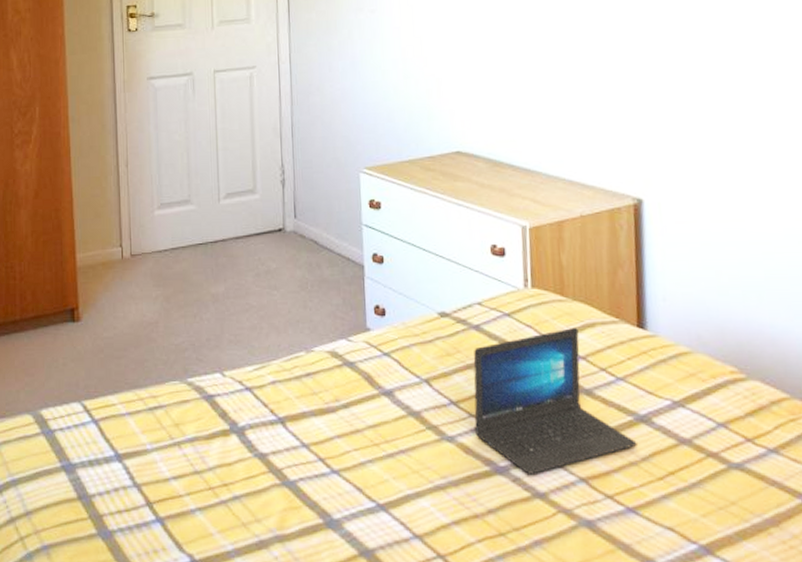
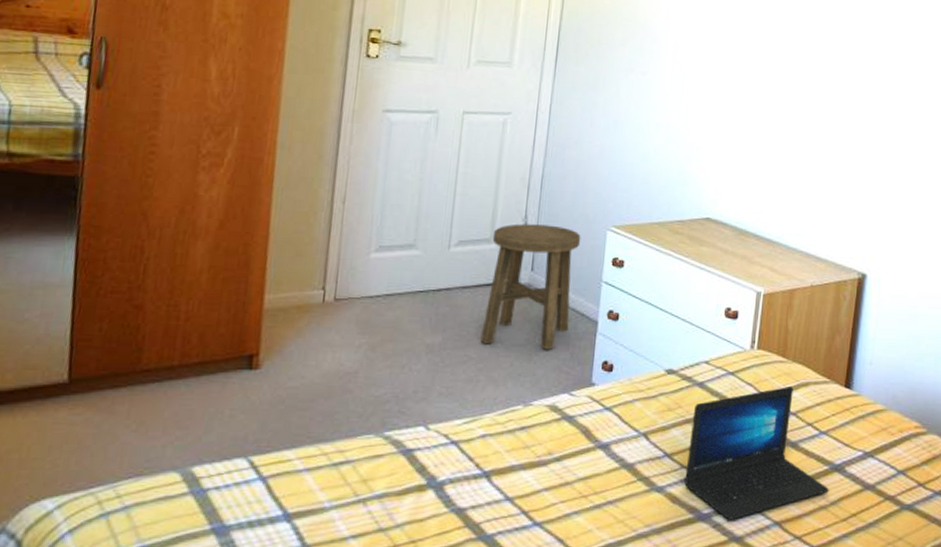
stool: none [255,172,337,296] -> present [480,223,581,350]

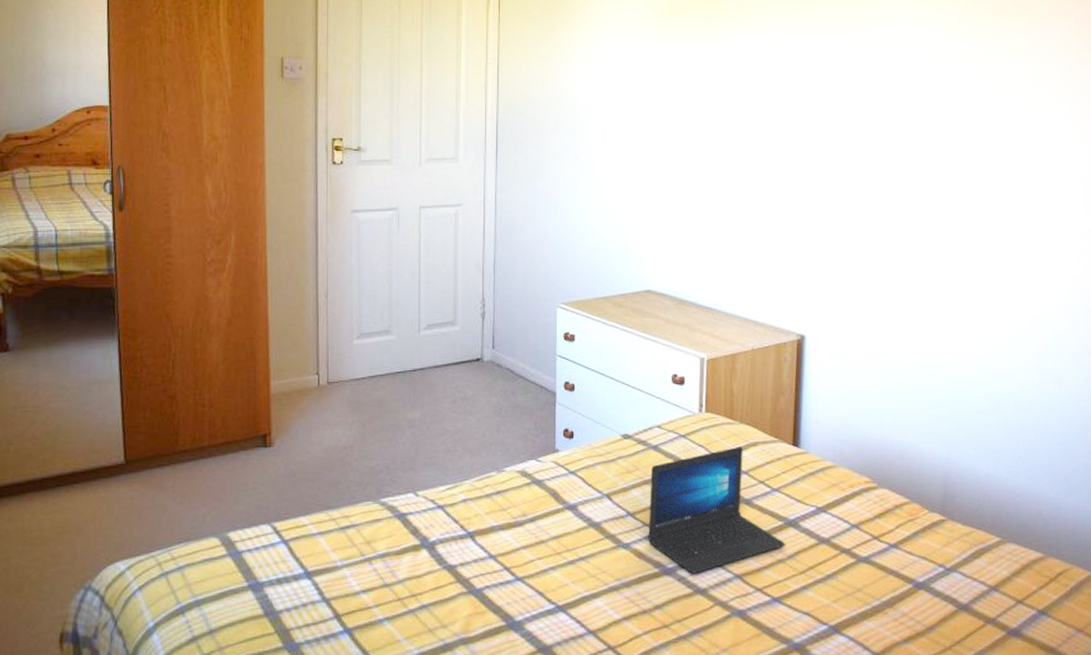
stool: present [480,223,581,350] -> none [454,305,534,420]

